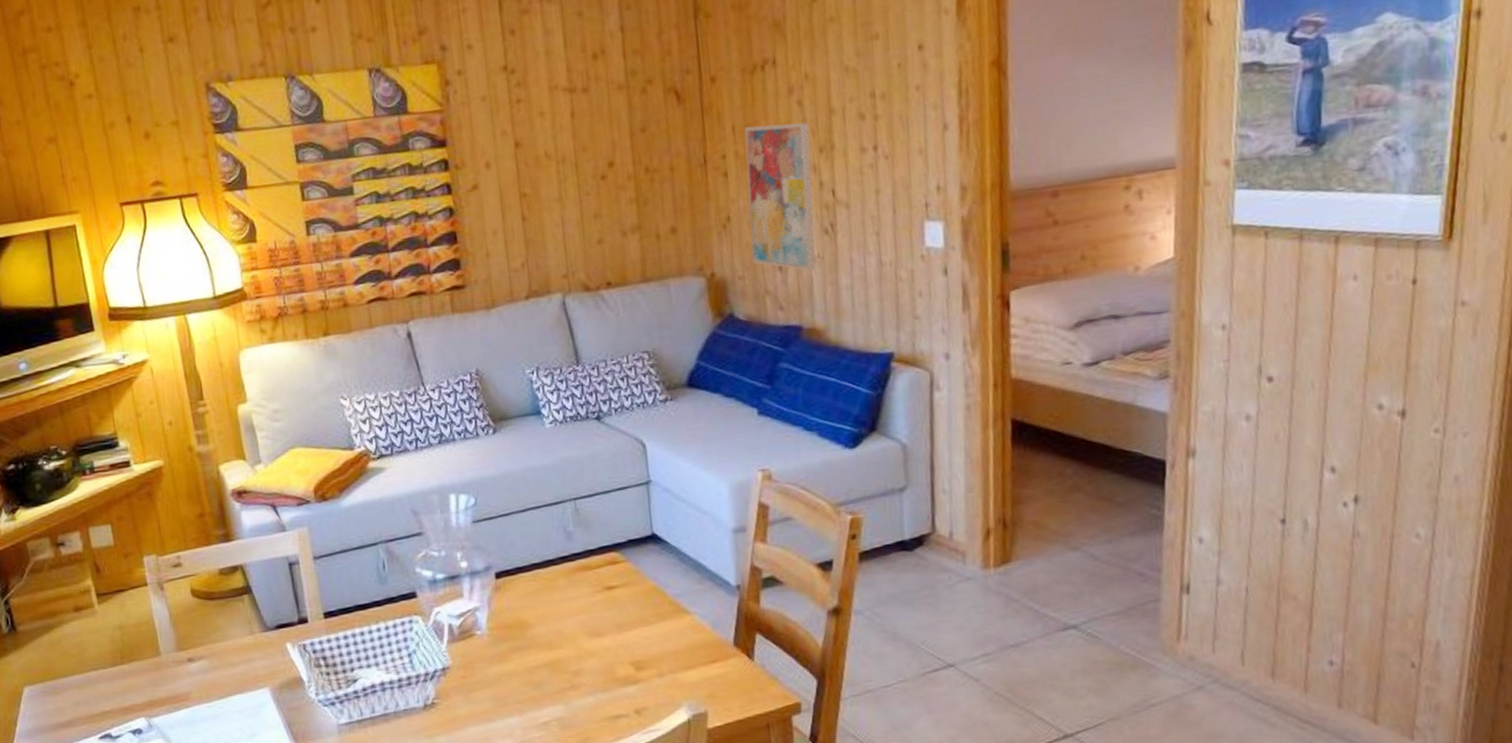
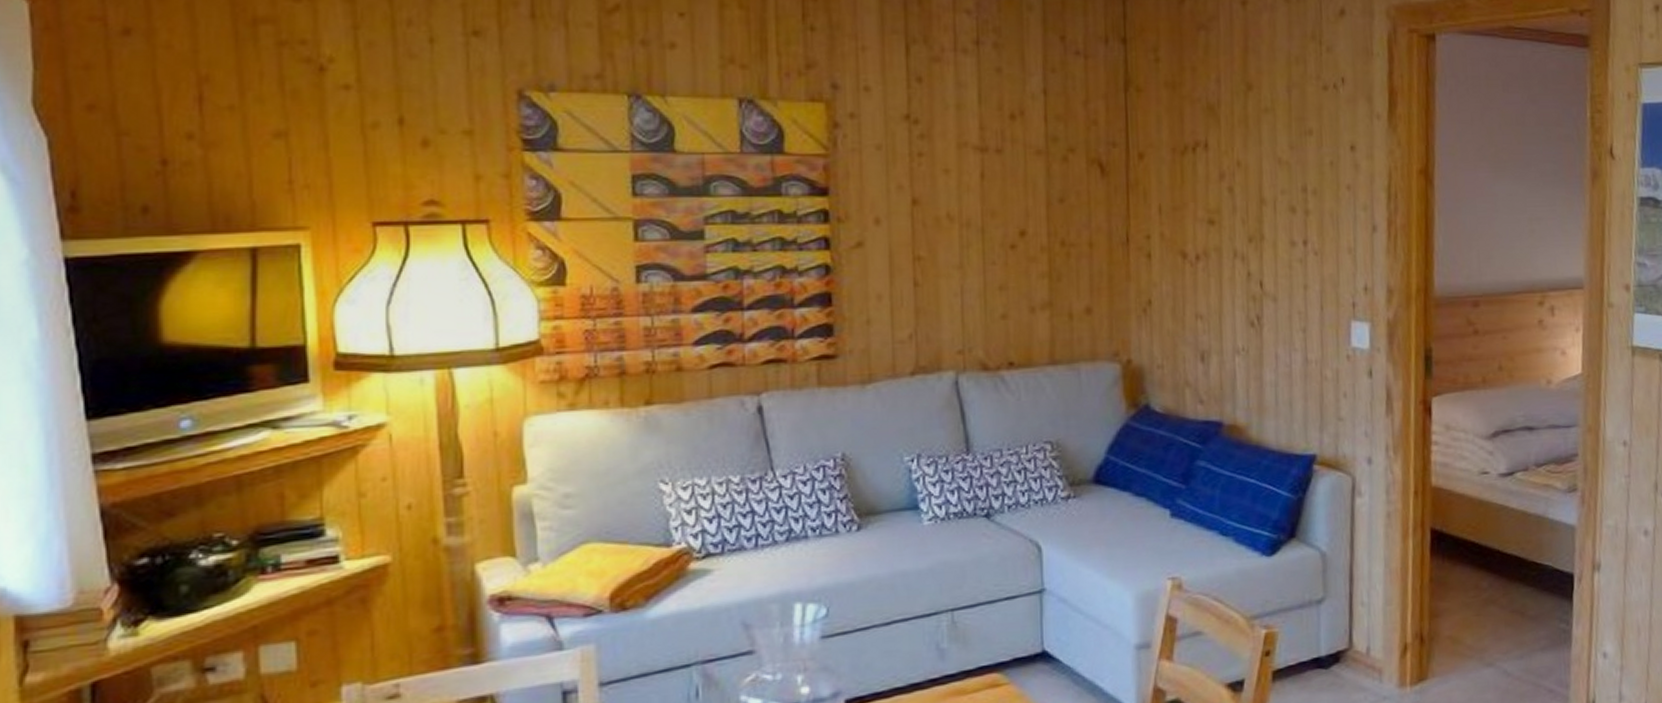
wall art: present [744,122,816,271] -> none [1171,208,1240,364]

